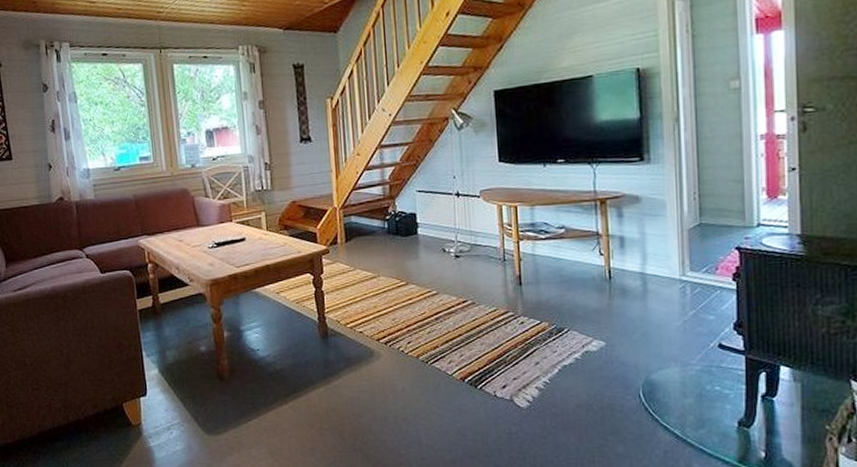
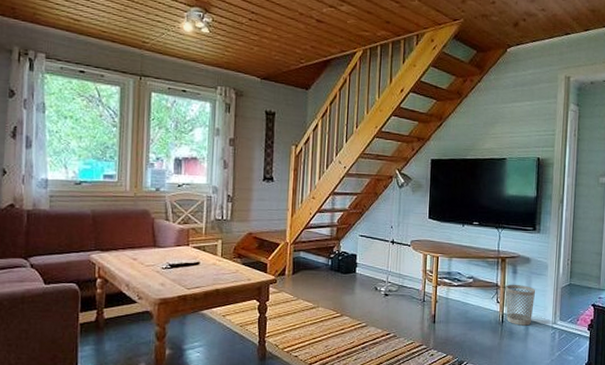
wastebasket: none [609,231,653,281] -> present [505,285,536,326]

